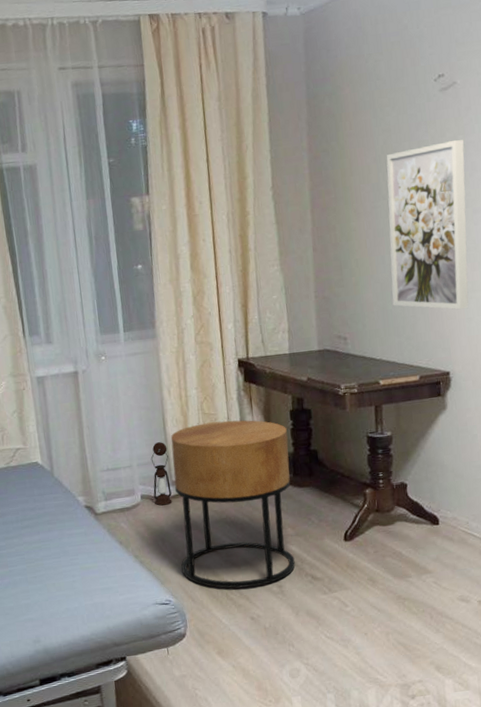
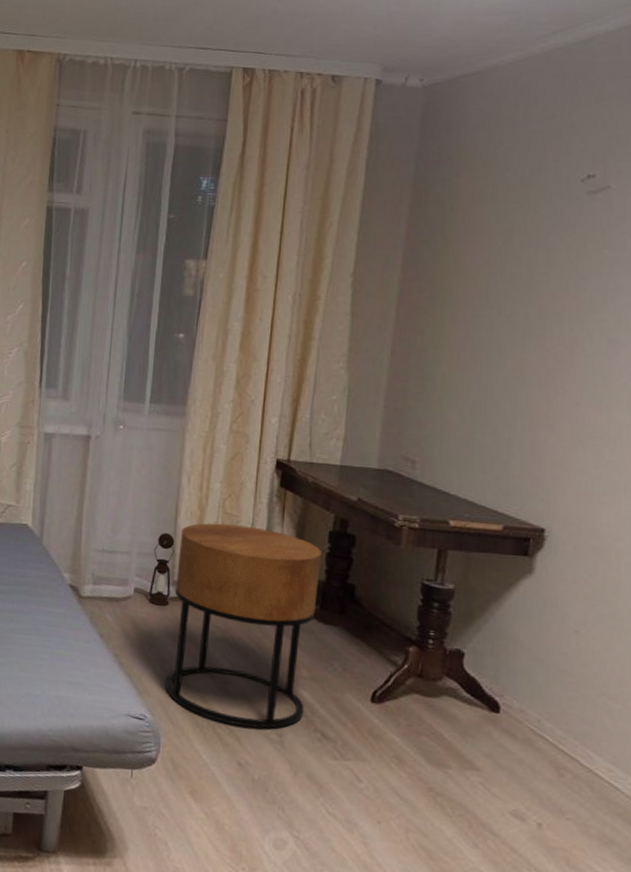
wall art: present [386,139,469,310] -> none [482,253,610,457]

